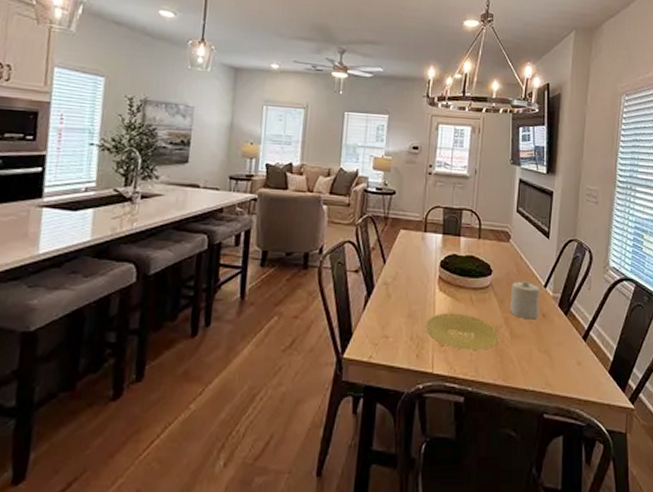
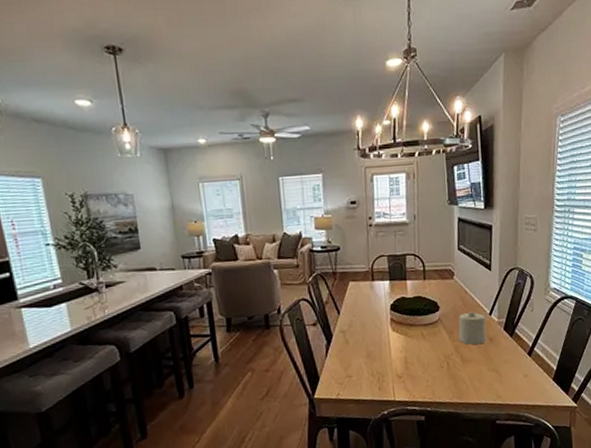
plate: present [425,312,498,350] -> none [383,347,451,378]

